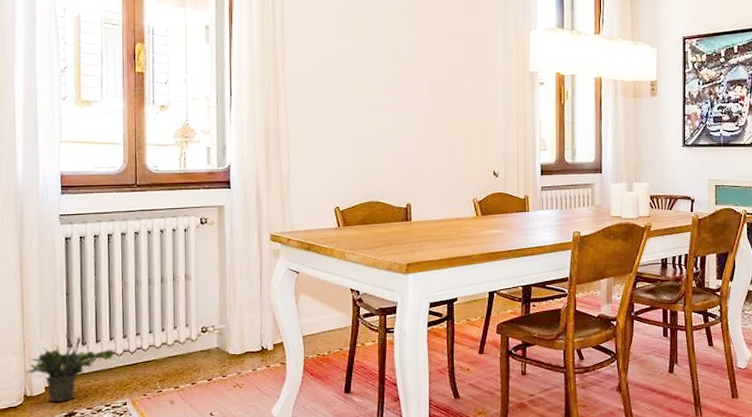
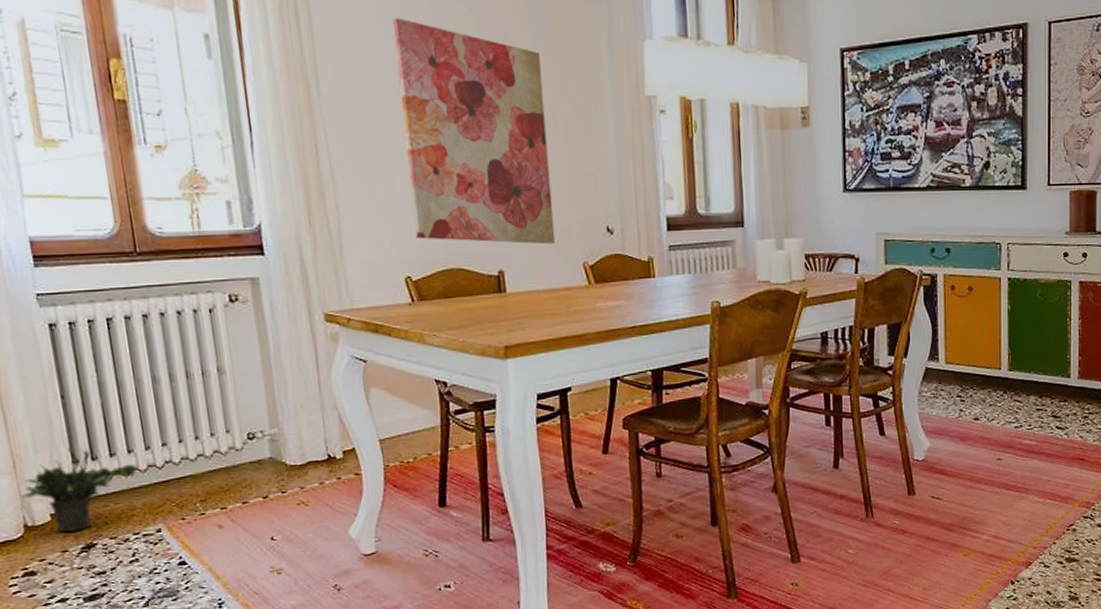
wall art: none [343,14,453,184] -> present [392,18,556,245]

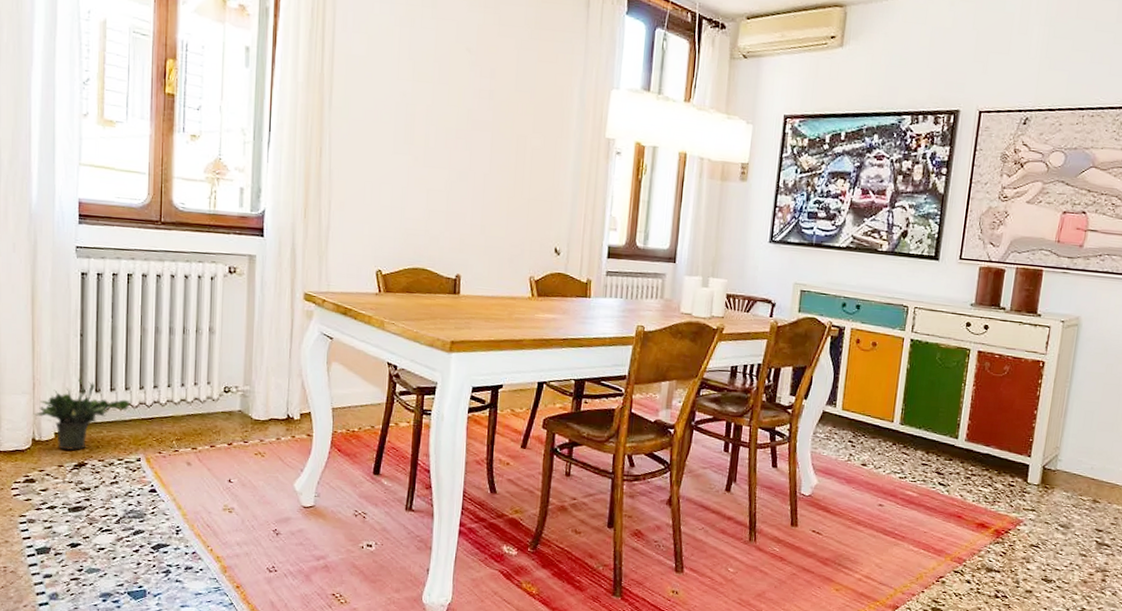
wall art: present [392,18,556,245] -> none [391,49,520,258]

